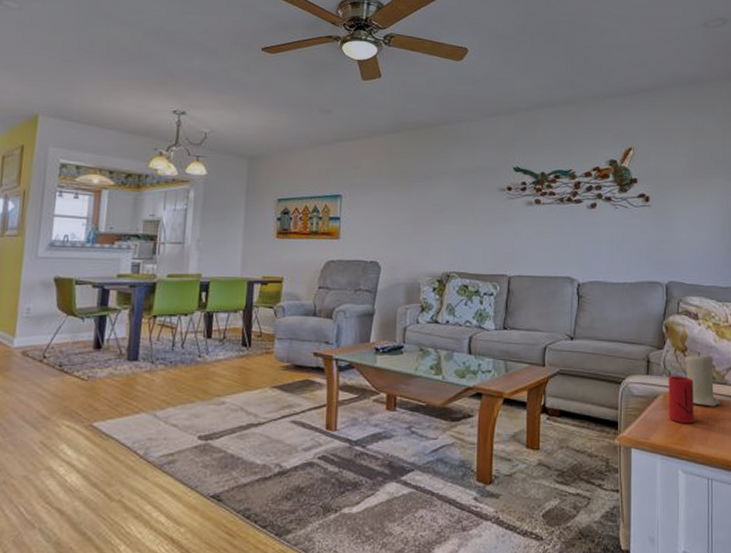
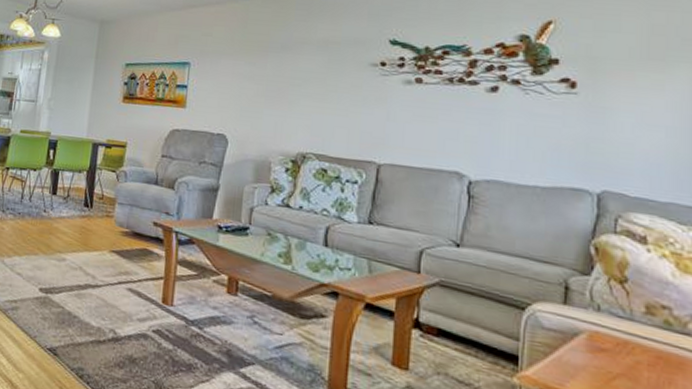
cup: present [668,375,694,424] -> none [595,310,636,378]
candle: present [684,352,720,407] -> none [623,286,679,363]

